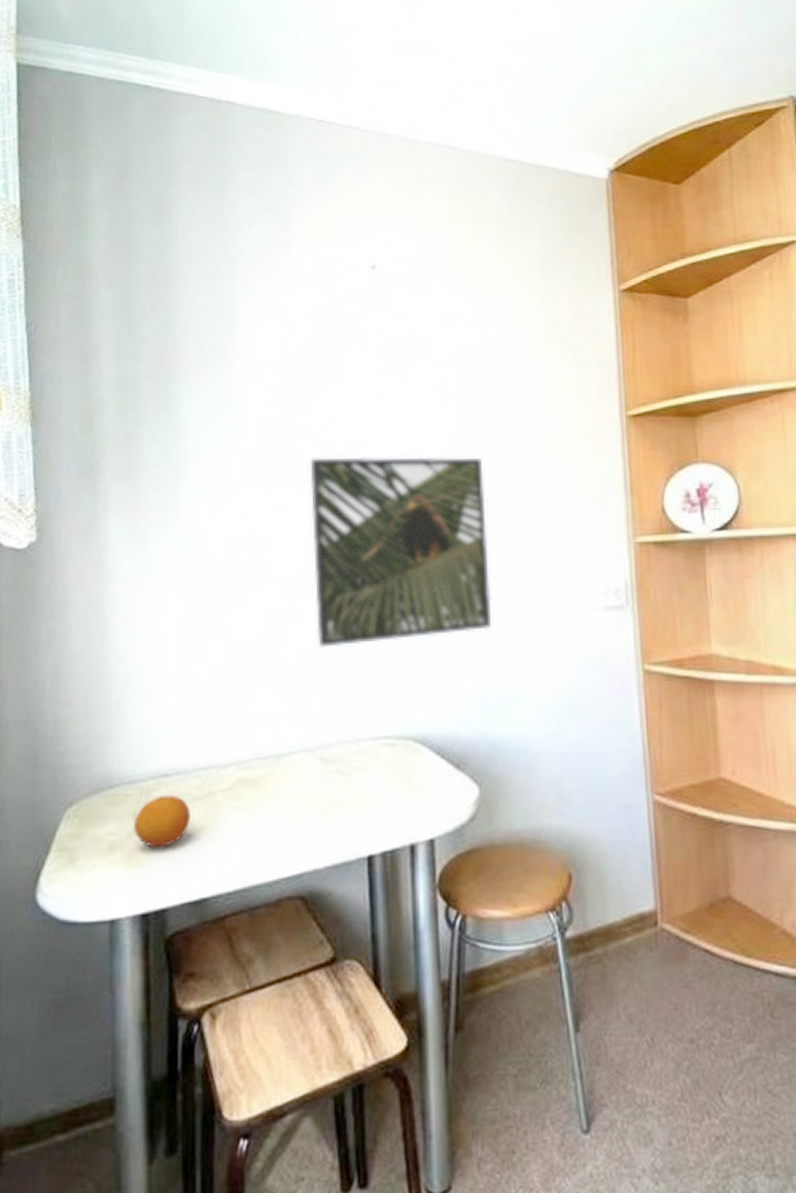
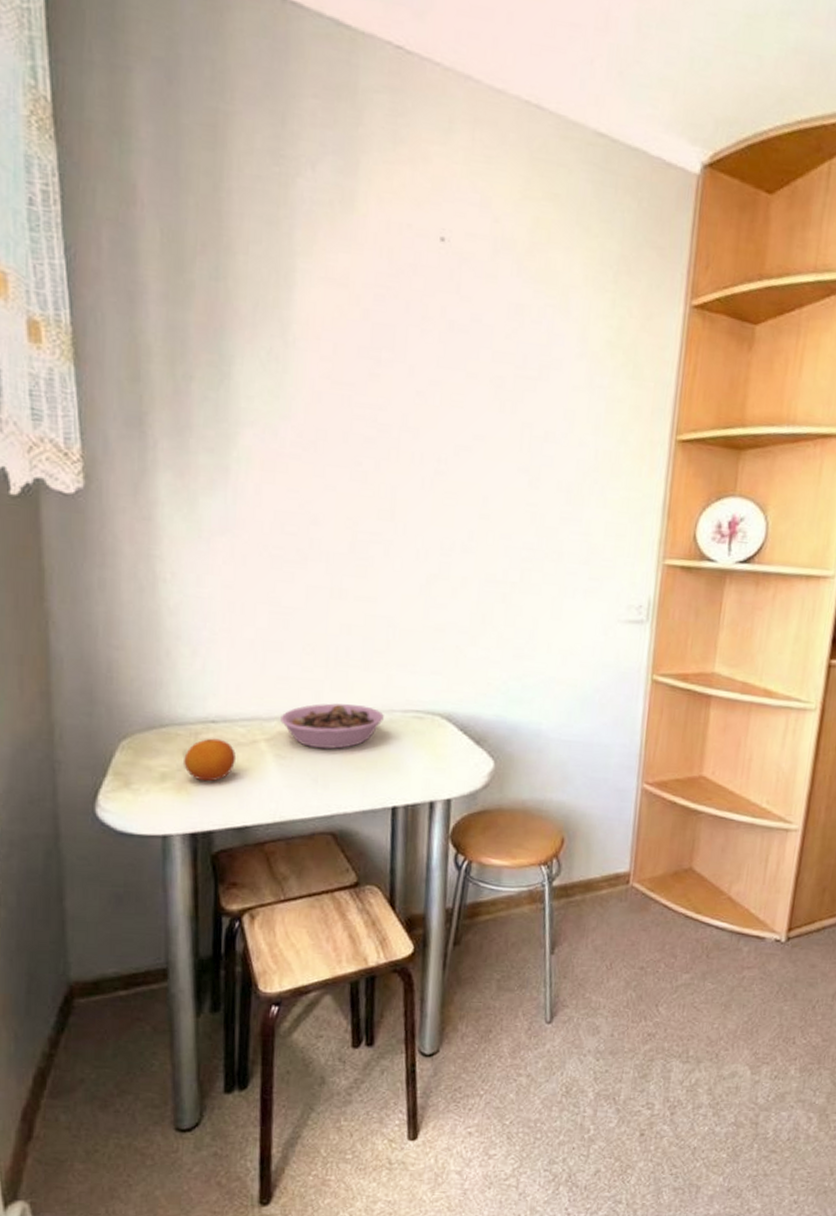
bowl: none [238,738,351,793] -> present [280,703,384,749]
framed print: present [309,457,492,648] -> none [359,440,532,628]

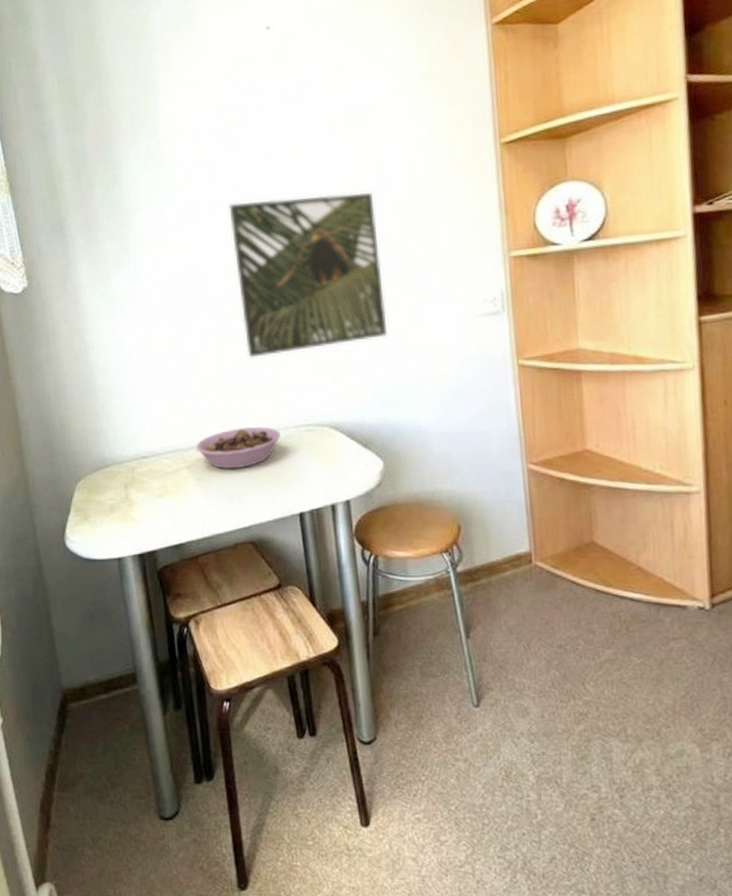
fruit: present [184,738,236,782] -> none [126,471,166,509]
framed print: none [359,440,532,628] -> present [228,193,388,358]

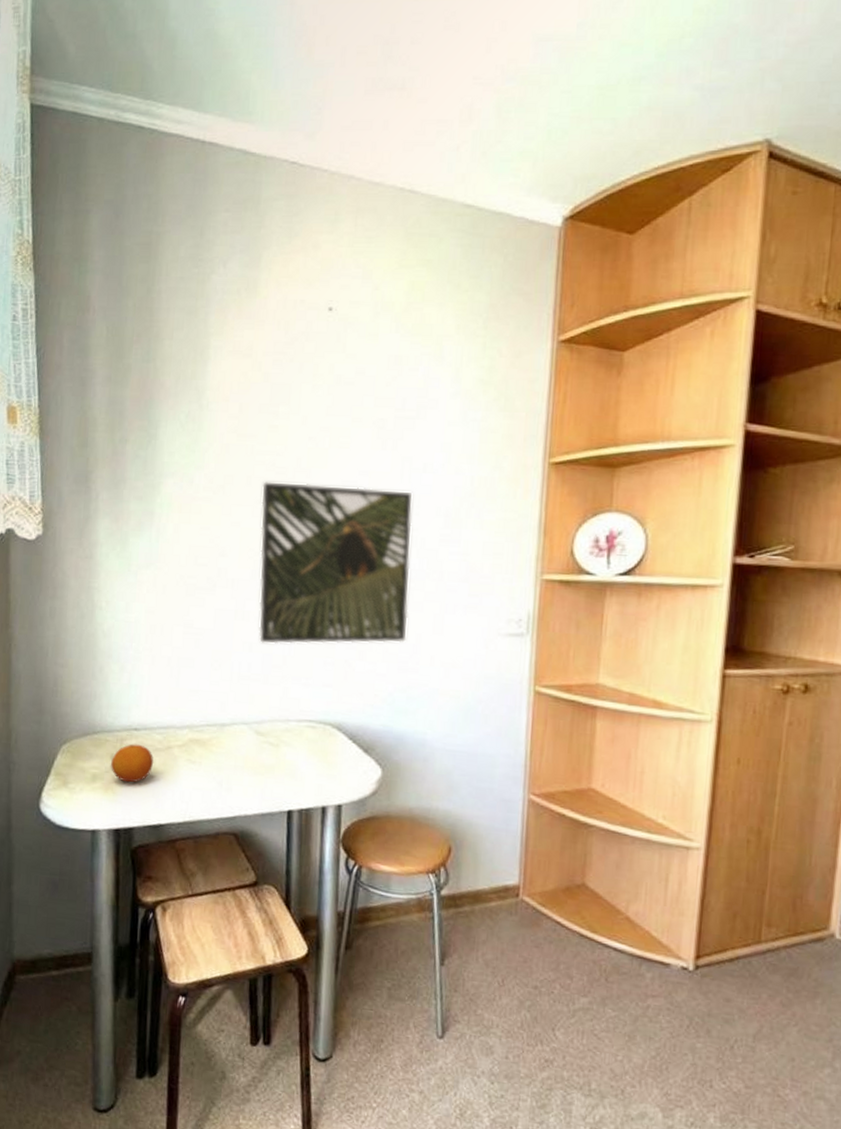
fruit: none [126,471,166,509] -> present [111,744,153,783]
bowl: present [196,427,281,469] -> none [191,713,281,755]

